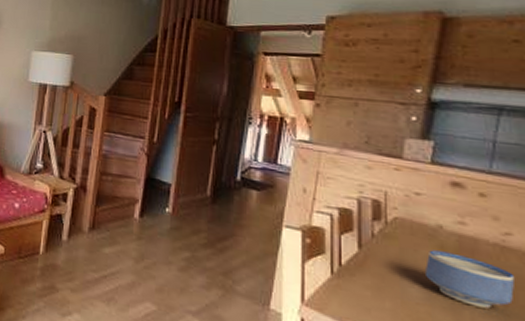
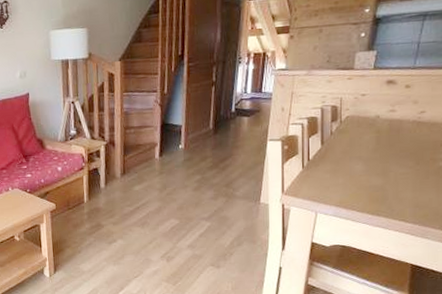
bowl: present [425,250,516,309] -> none [367,134,425,169]

